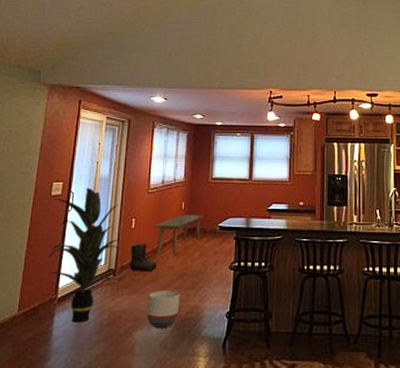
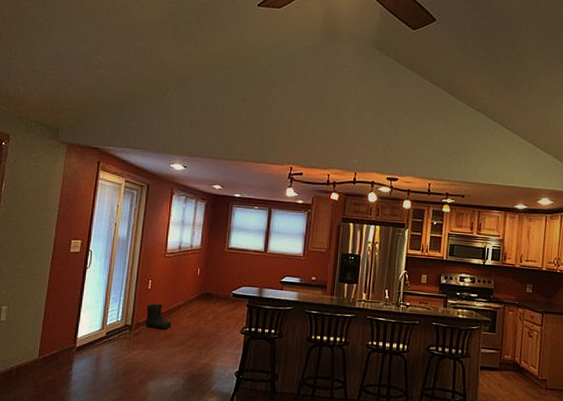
indoor plant: present [48,187,121,323] -> none [67,247,138,371]
planter: present [146,290,180,329] -> none [160,347,192,382]
bench: present [155,214,205,255] -> none [170,280,219,317]

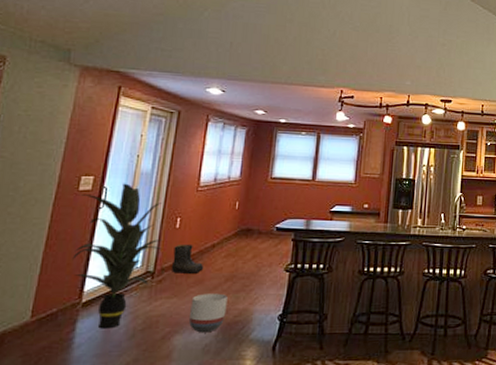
indoor plant: none [67,247,138,371] -> present [72,183,163,329]
planter: none [160,347,192,382] -> present [188,293,228,333]

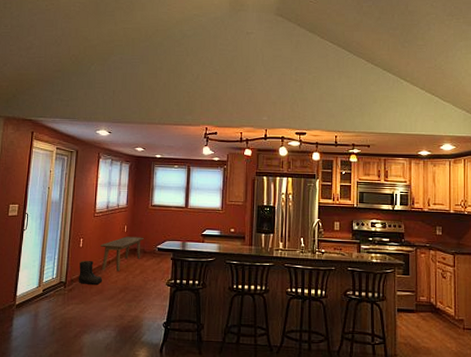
indoor plant: present [72,183,163,329] -> none [7,210,71,326]
planter: present [188,293,228,333] -> none [93,301,122,334]
bench: none [202,214,261,257] -> present [101,236,145,272]

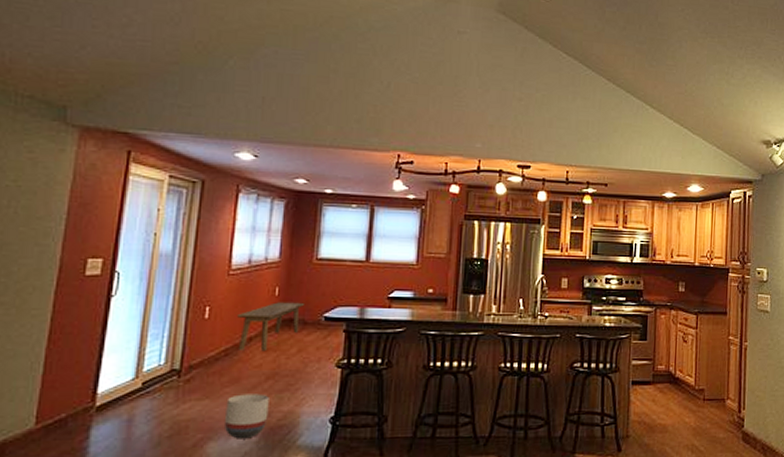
boots: present [78,260,103,285] -> none [200,337,240,371]
planter: none [93,301,122,334] -> present [224,393,269,439]

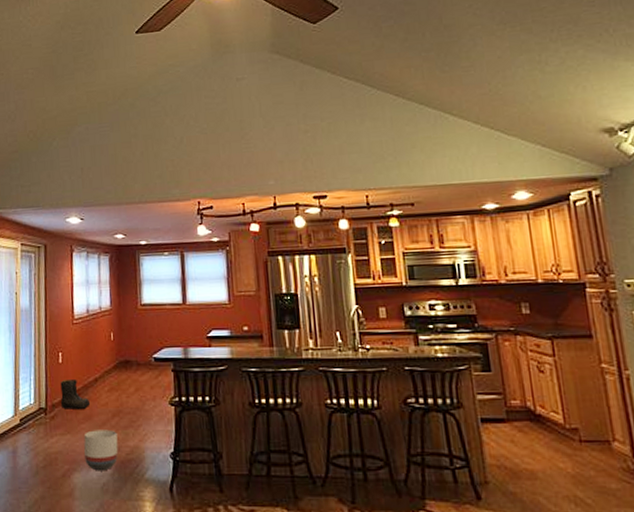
boots: none [200,337,240,371] -> present [60,379,91,409]
bench: present [237,302,306,352] -> none [84,345,137,391]

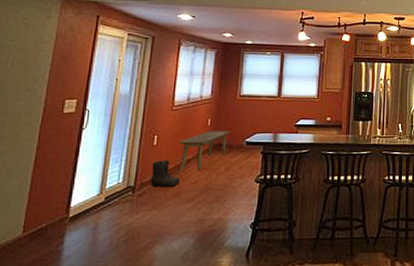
planter: present [83,429,119,471] -> none [168,205,203,242]
bench: none [84,345,137,391] -> present [179,130,231,171]

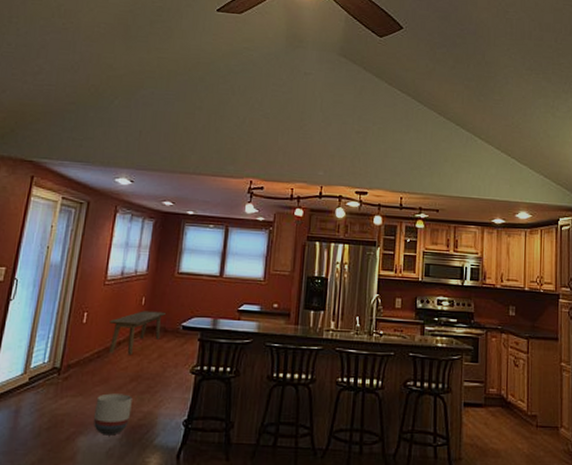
boots: present [150,159,181,187] -> none [77,340,110,372]
planter: none [168,205,203,242] -> present [93,393,132,436]

